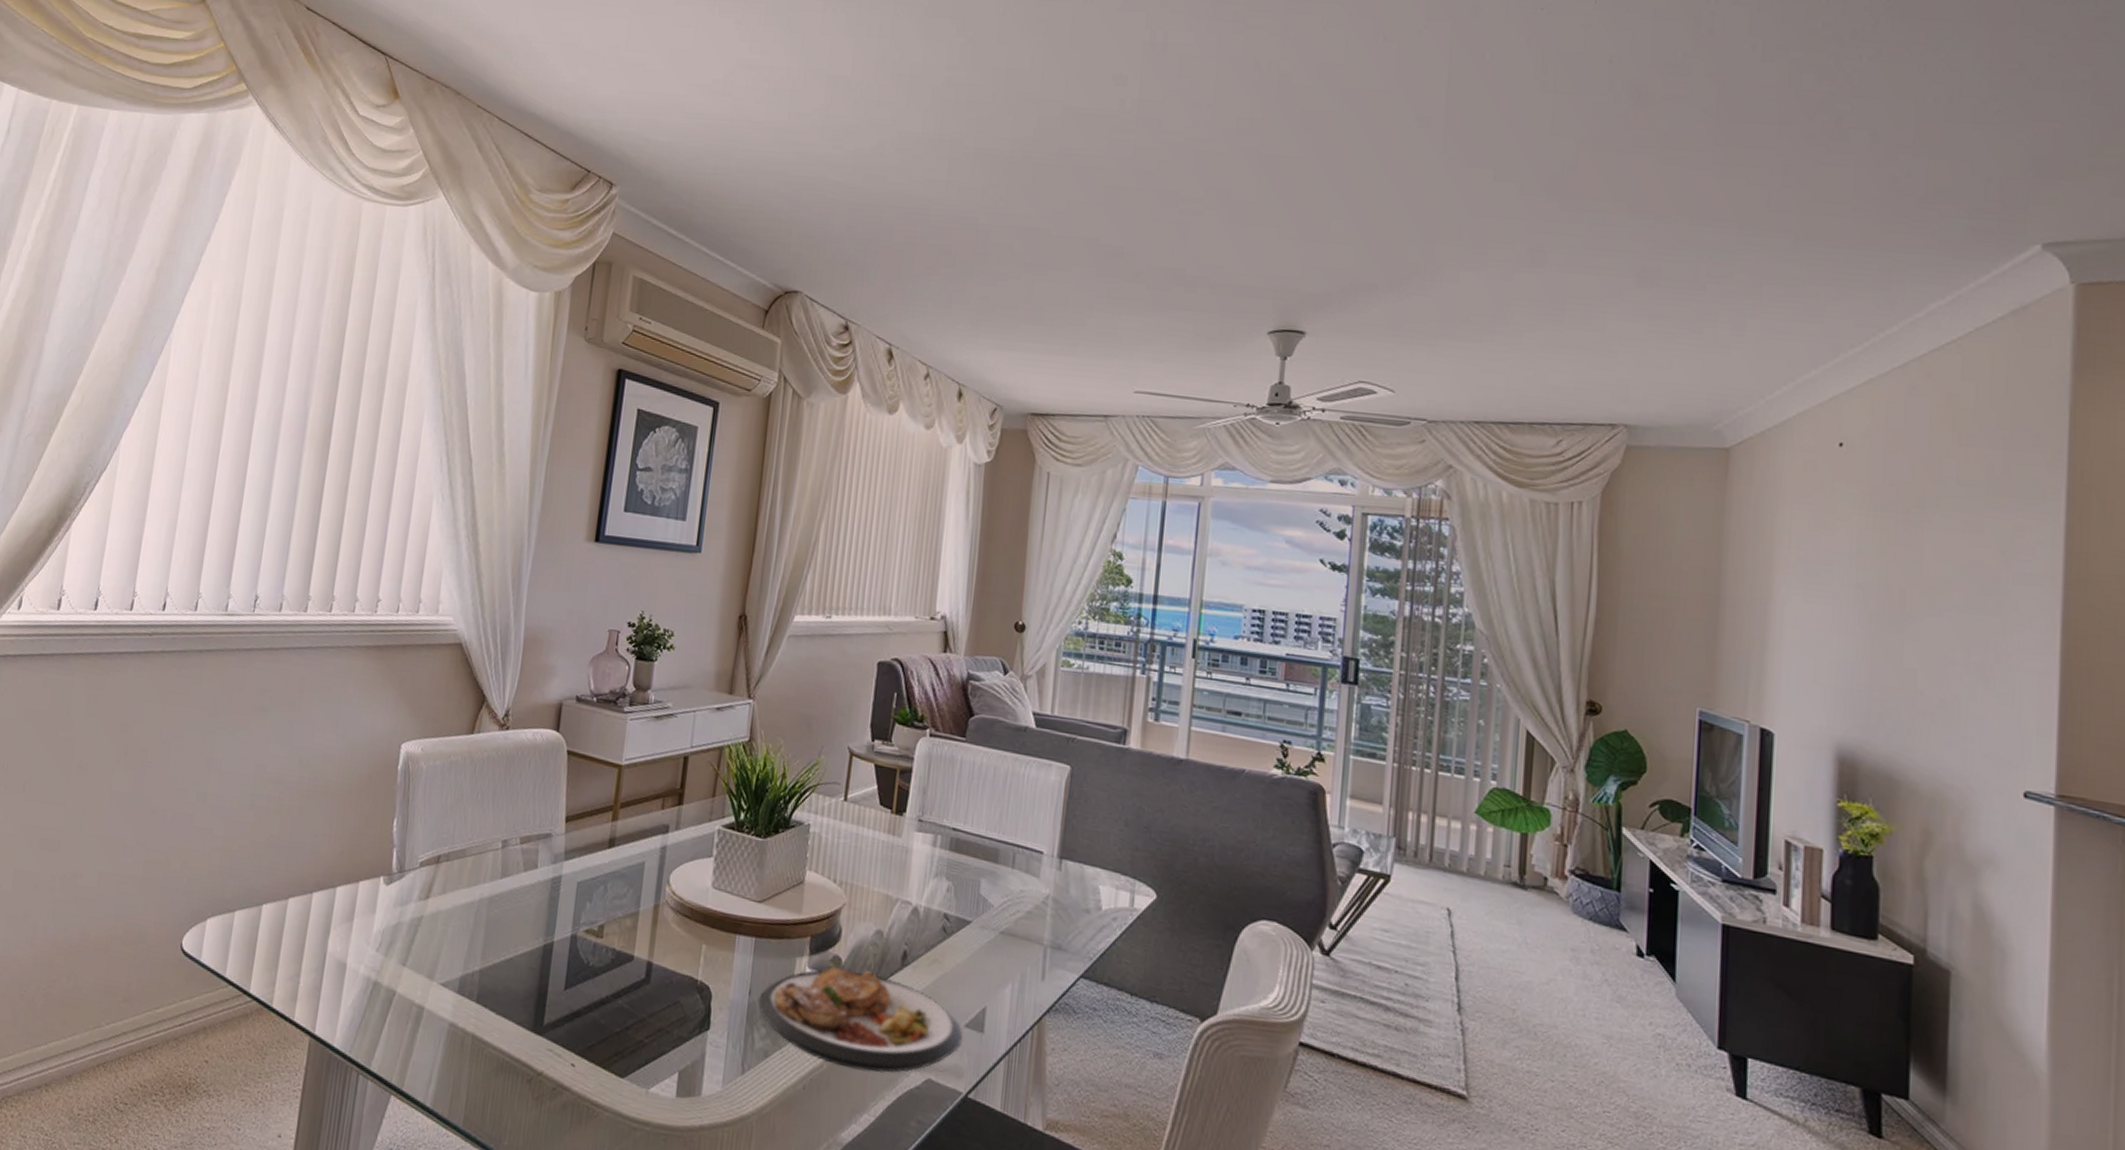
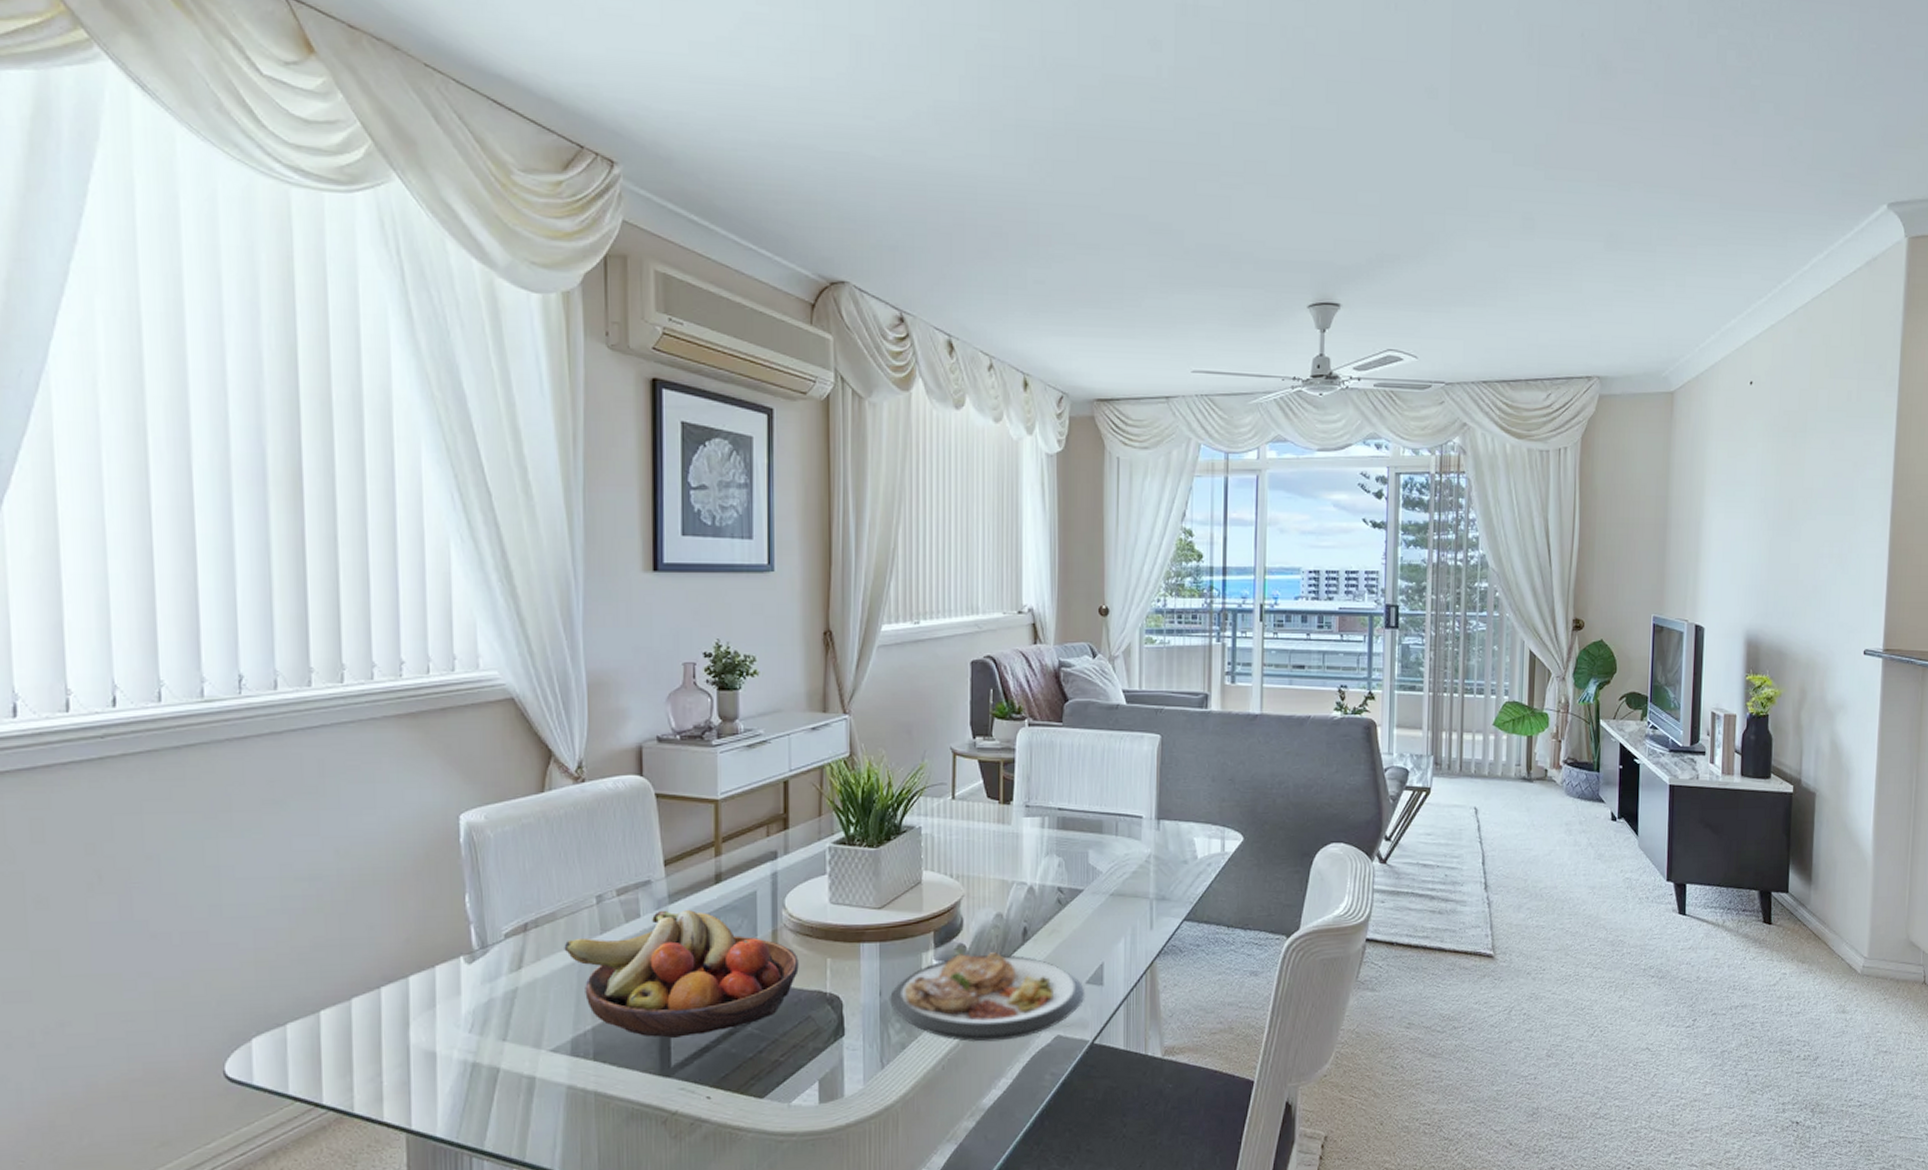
fruit bowl: none [467,865,675,998] -> present [564,910,799,1038]

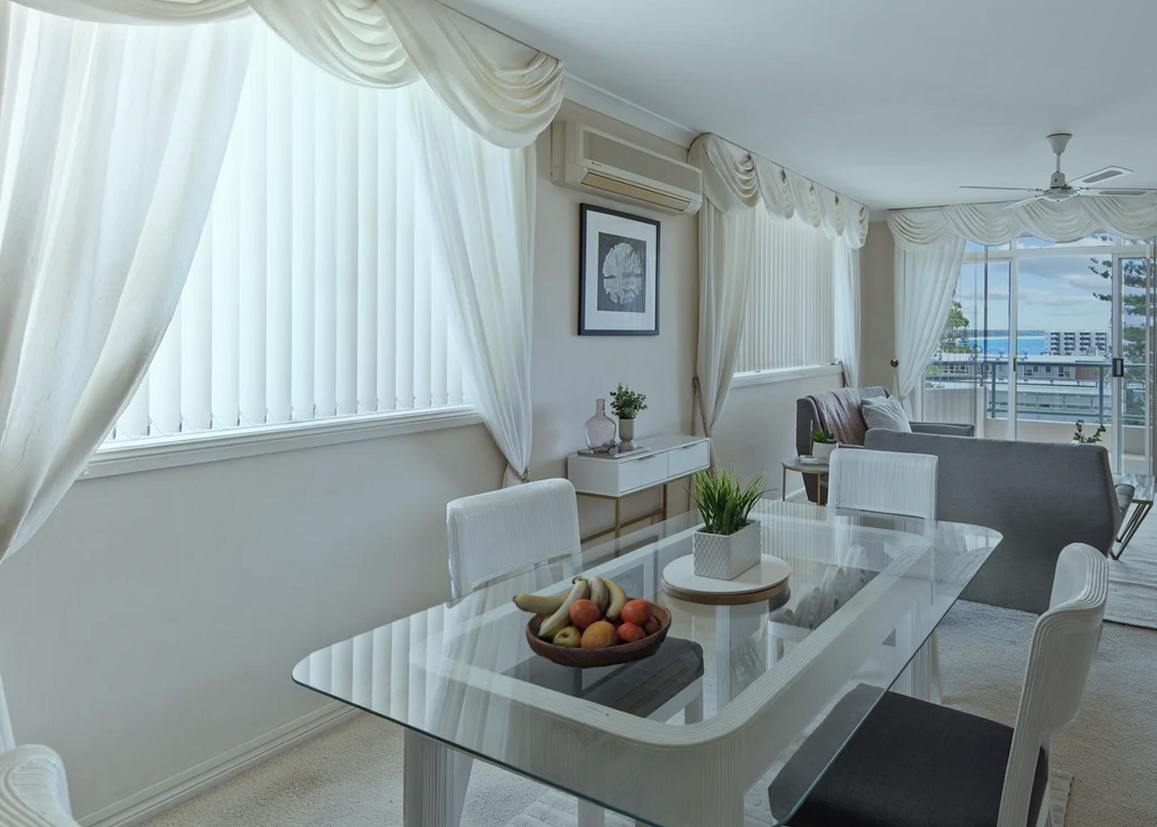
plate: present [890,952,1085,1042] -> none [737,617,882,685]

